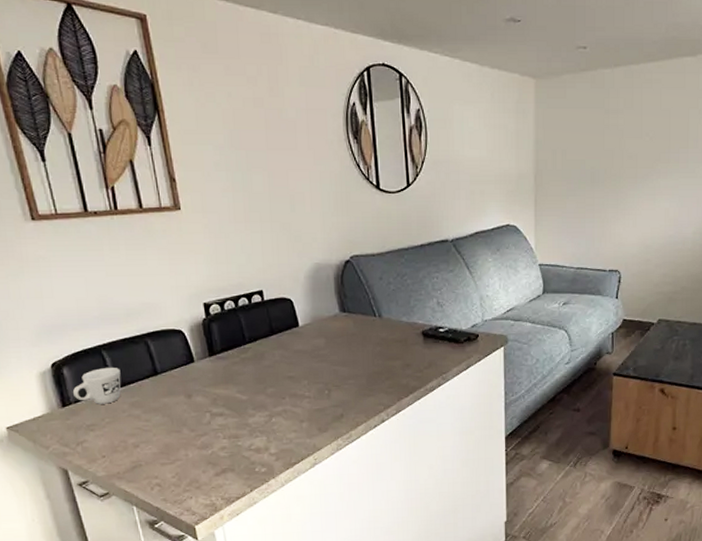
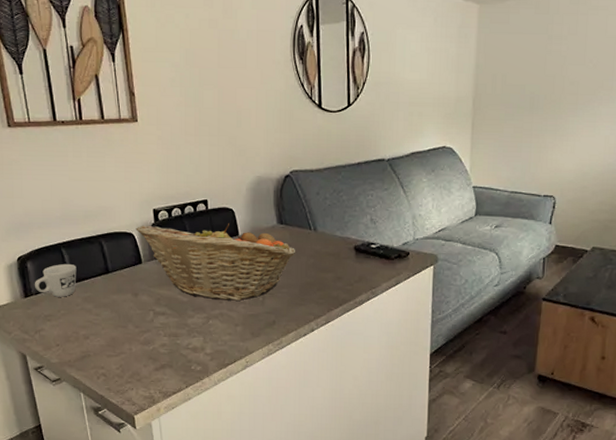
fruit basket: none [185,313,361,396] -> present [135,222,296,301]

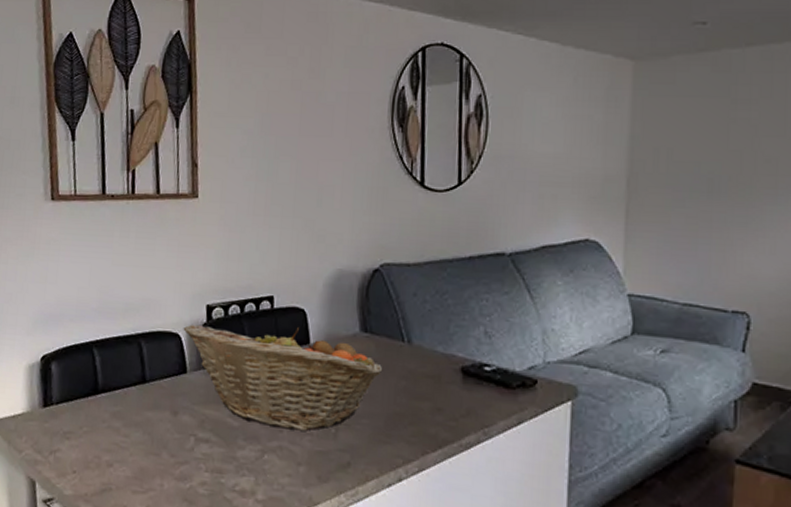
mug: present [34,263,77,297] -> none [56,367,108,410]

